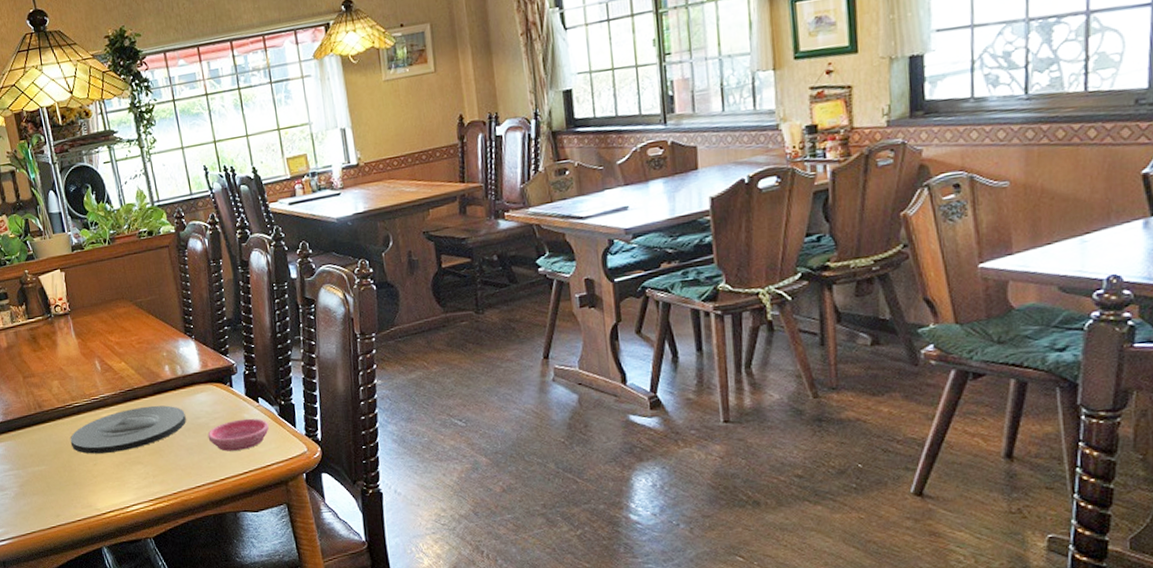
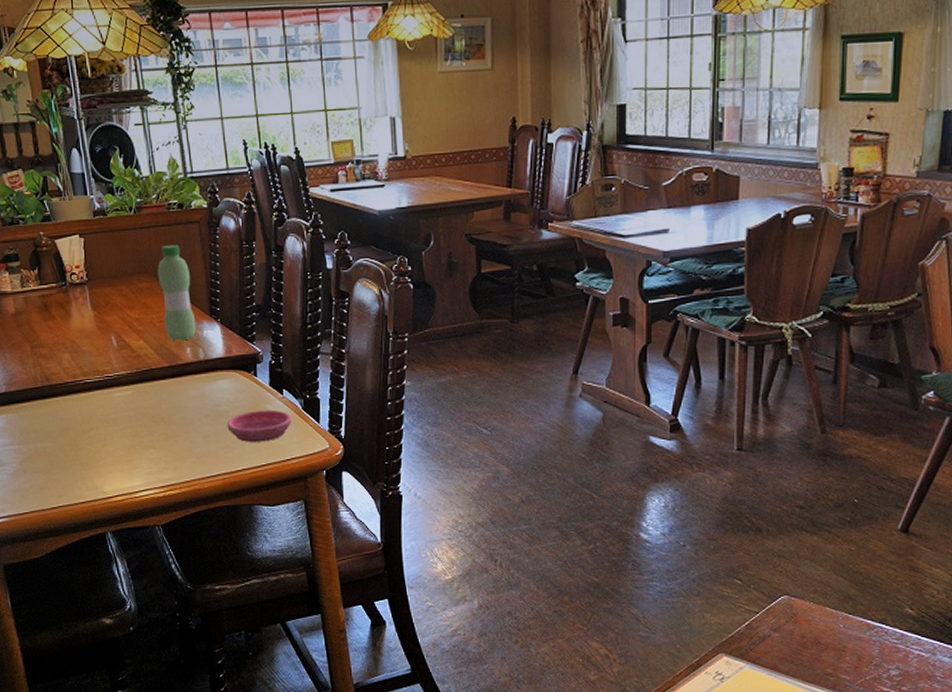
plate: present [70,405,186,454] -> none [78,388,205,434]
water bottle: none [133,269,173,360] -> present [157,244,196,341]

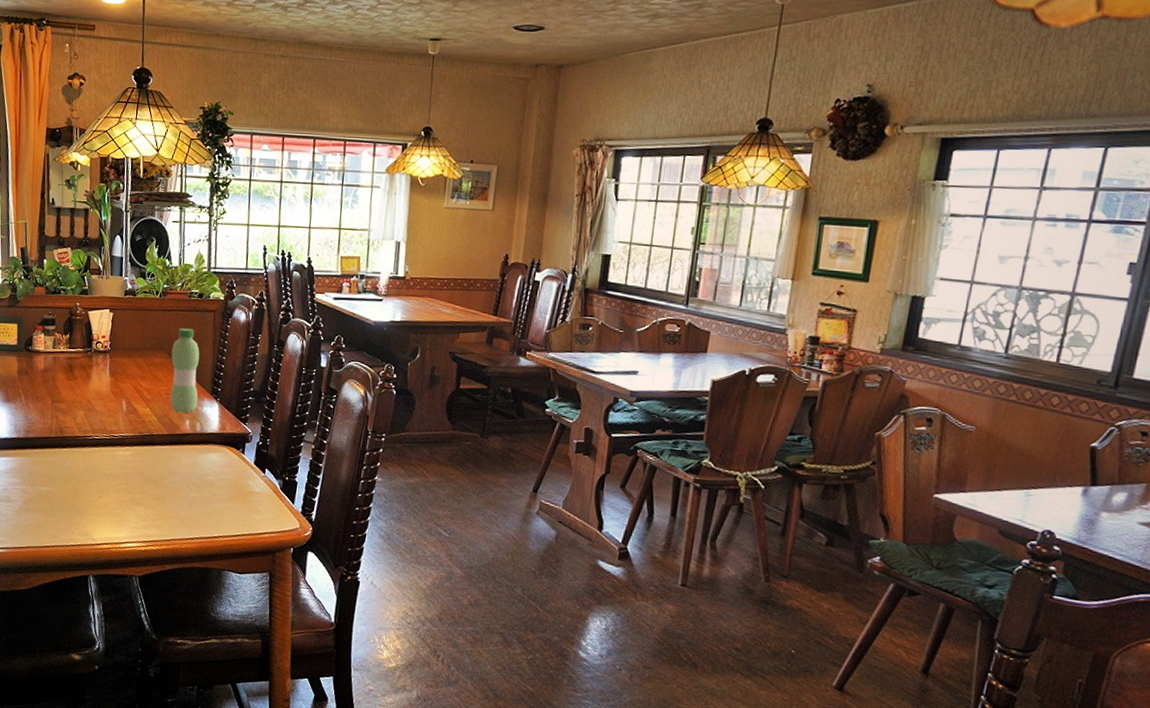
saucer: present [227,410,291,442] -> none [211,484,269,514]

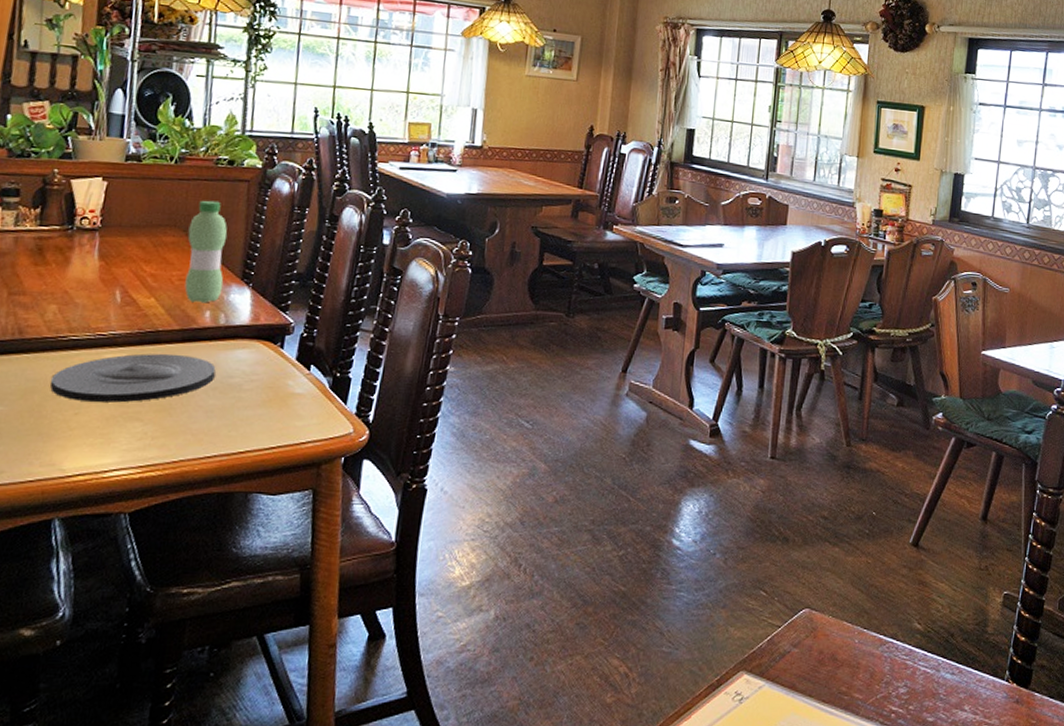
plate: none [82,452,195,491] -> present [50,353,216,403]

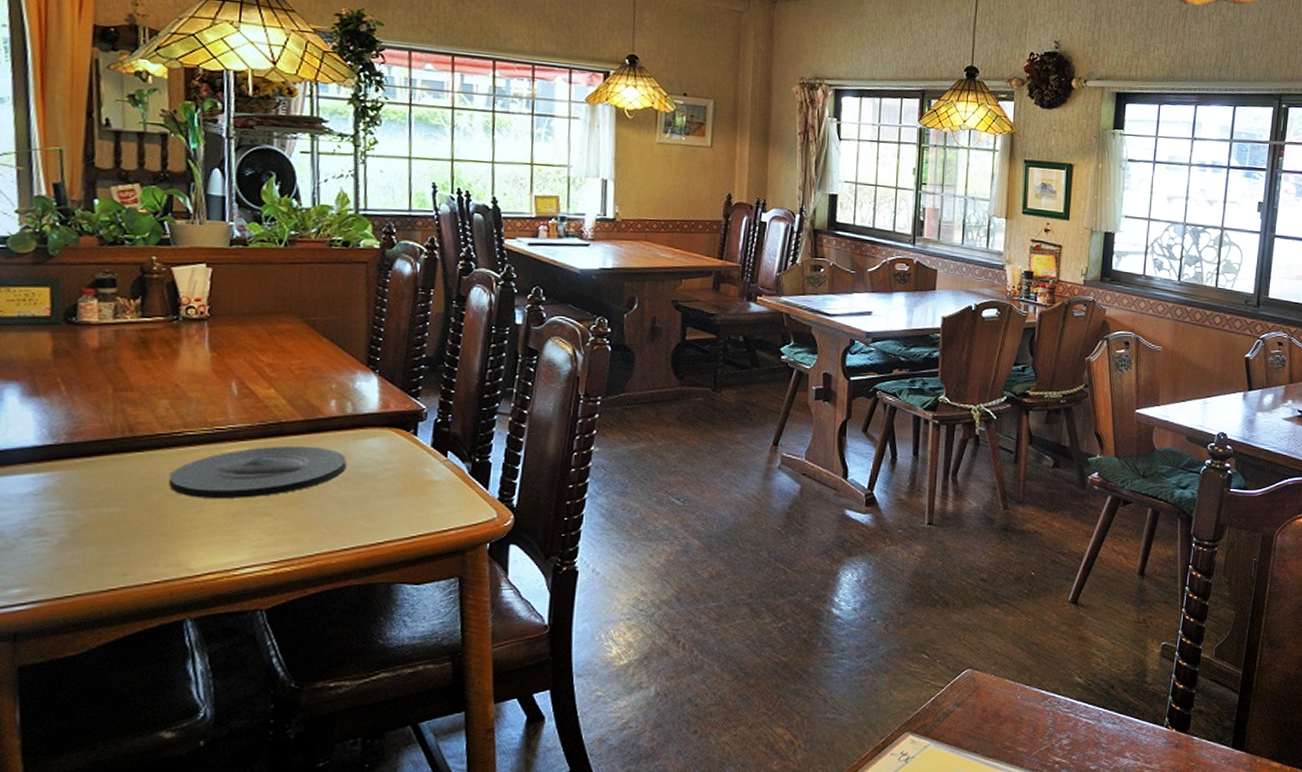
water bottle: present [184,200,227,303] -> none [305,284,348,392]

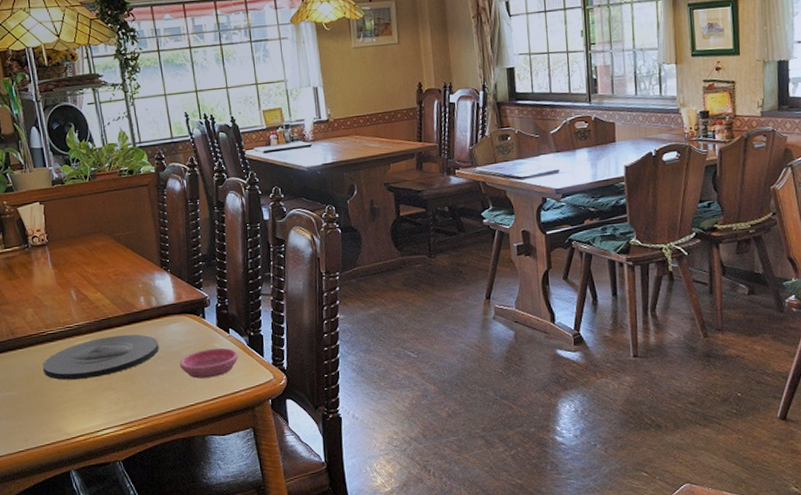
saucer: none [371,473,454,510] -> present [179,347,238,379]

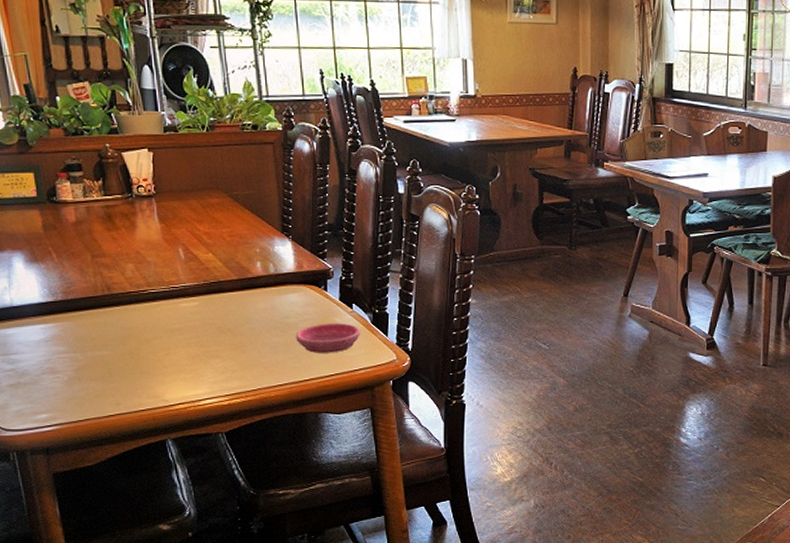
plate: present [42,334,159,380] -> none [141,300,274,344]

